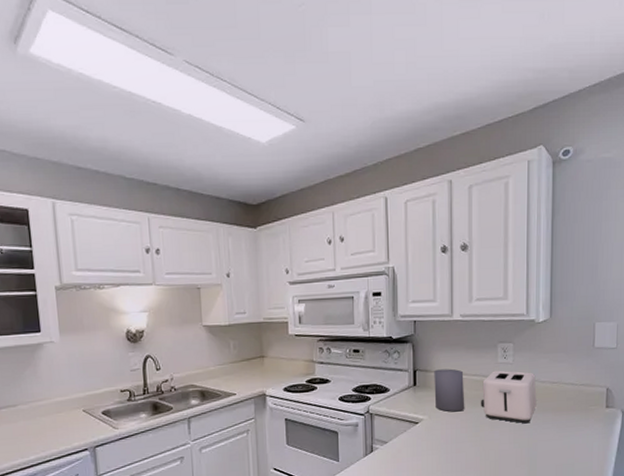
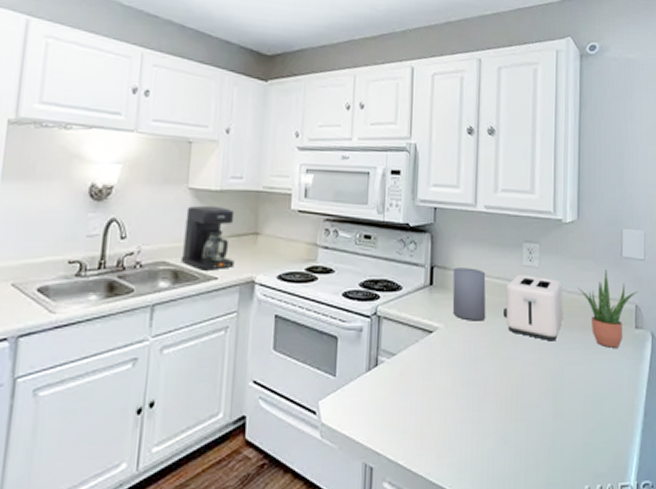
coffee maker: none [204,337,248,389] -> present [180,205,235,271]
potted plant: none [550,360,609,426] -> present [577,270,638,348]

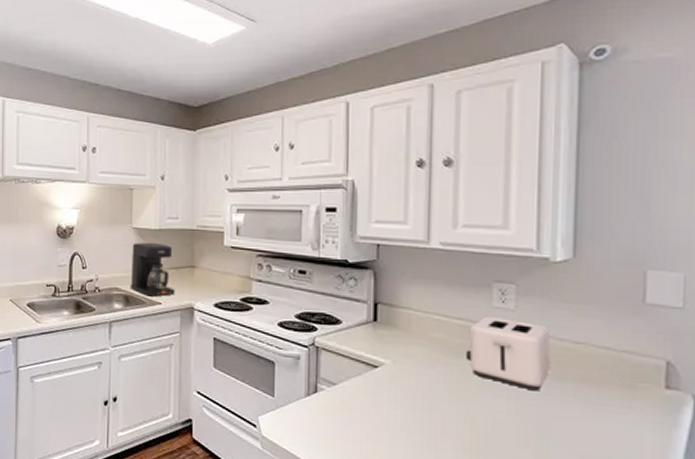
canister: present [452,267,486,321] -> none [401,305,444,361]
potted plant: present [577,270,638,348] -> none [572,317,671,408]

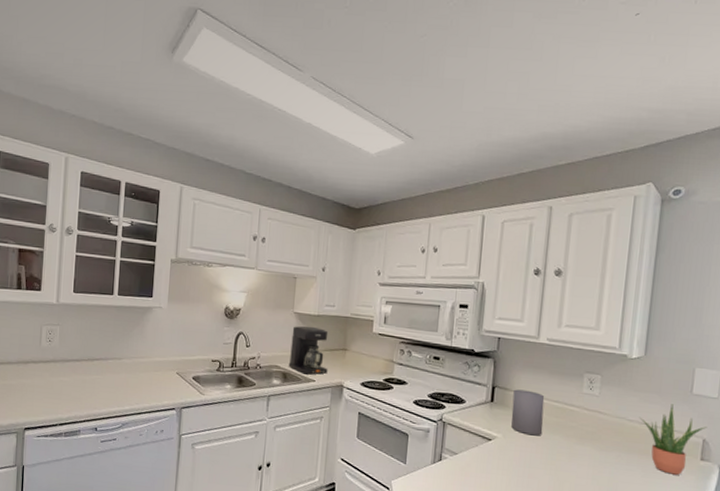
canister: none [401,305,444,361] -> present [511,389,545,436]
toaster: present [466,316,551,391] -> none [560,400,623,461]
potted plant: none [572,317,671,408] -> present [639,404,707,475]

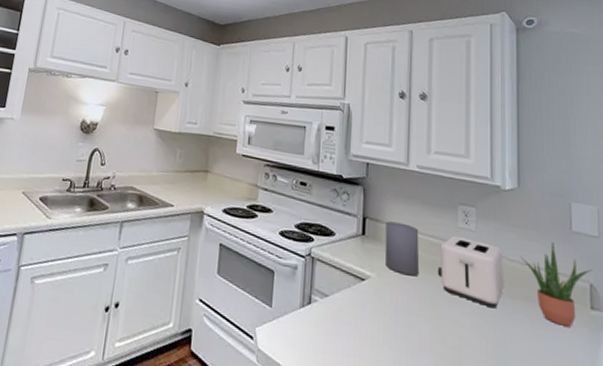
coffee maker: present [288,326,329,375] -> none [145,143,190,199]
toaster: none [560,400,623,461] -> present [438,235,504,309]

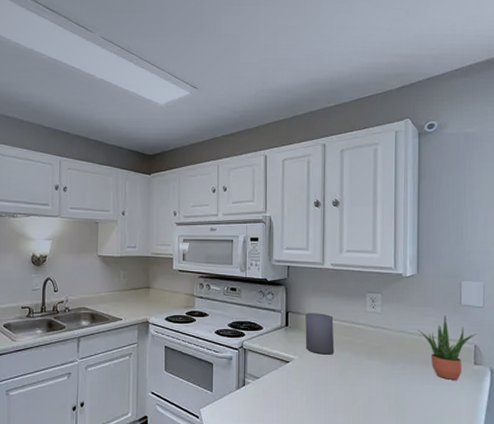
toaster: present [438,235,504,309] -> none [350,319,404,373]

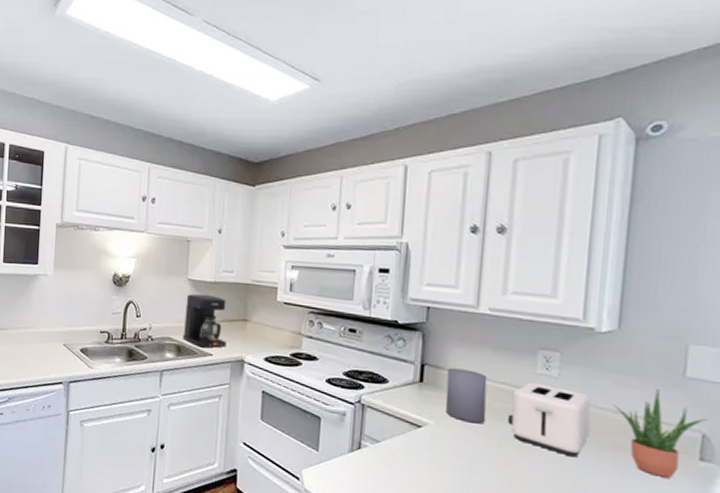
coffee maker: none [95,267,133,314] -> present [182,294,227,348]
toaster: none [350,319,404,373] -> present [508,382,591,458]

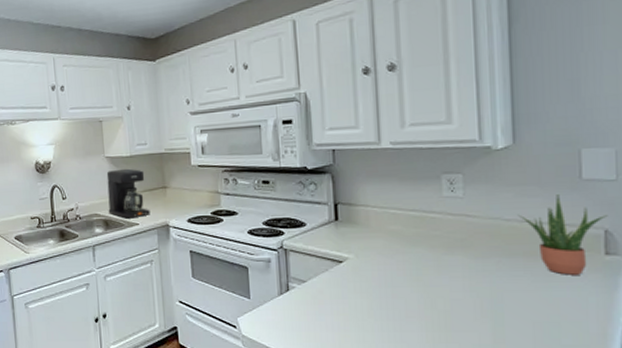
canister: present [445,368,488,424] -> none [360,202,402,252]
toaster: present [508,382,591,458] -> none [422,205,500,269]

